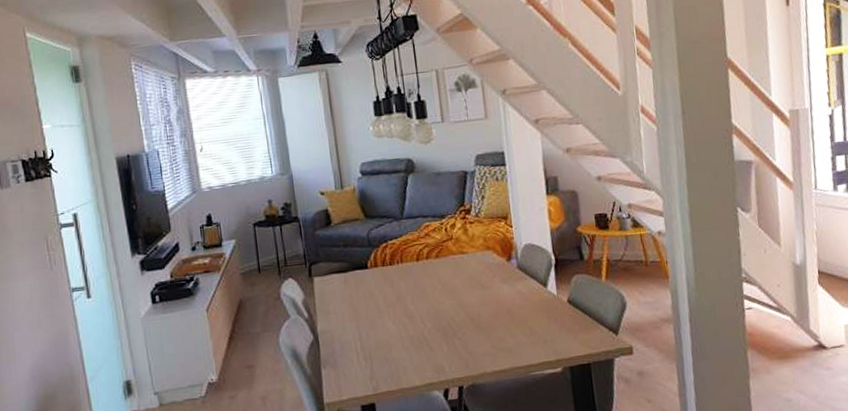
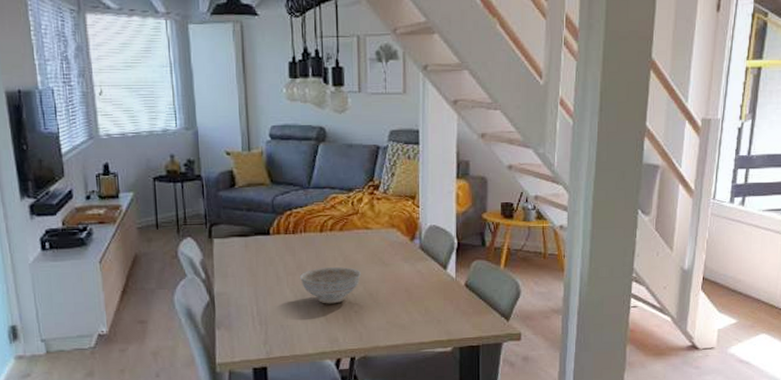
decorative bowl: none [400,294,461,333] -> present [300,267,361,304]

